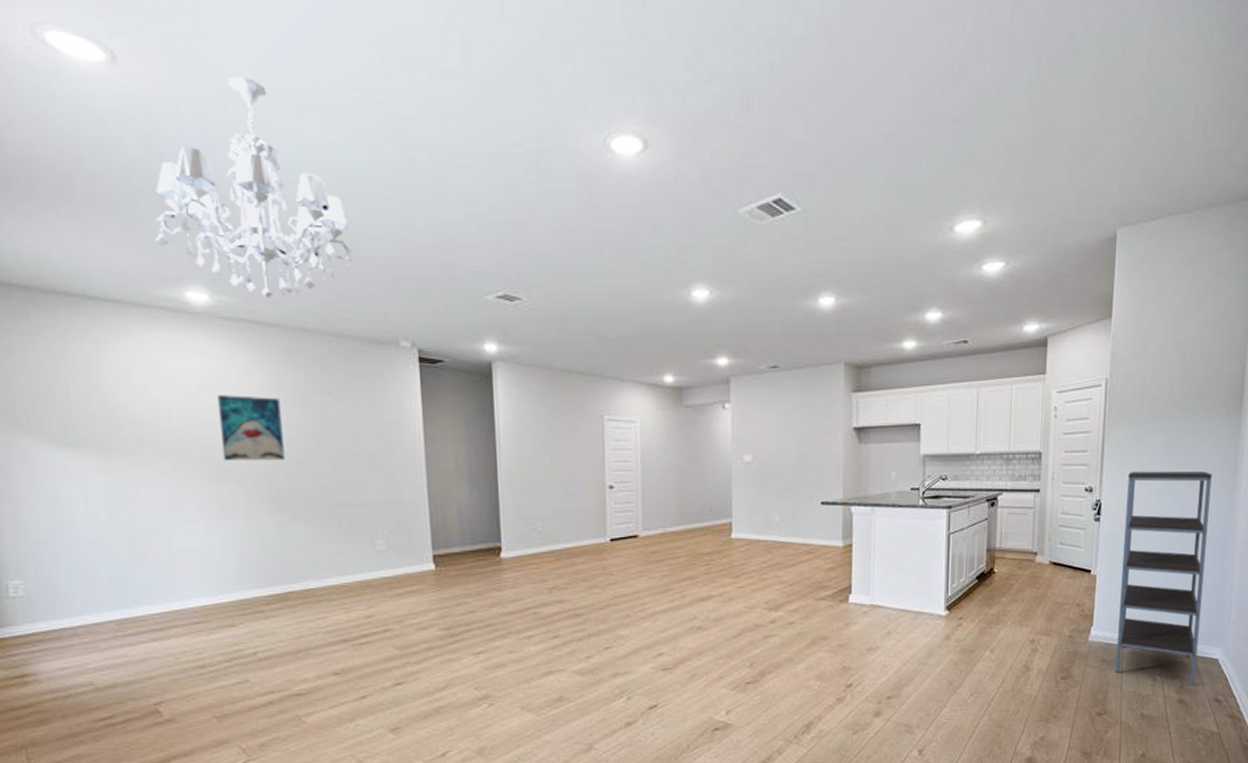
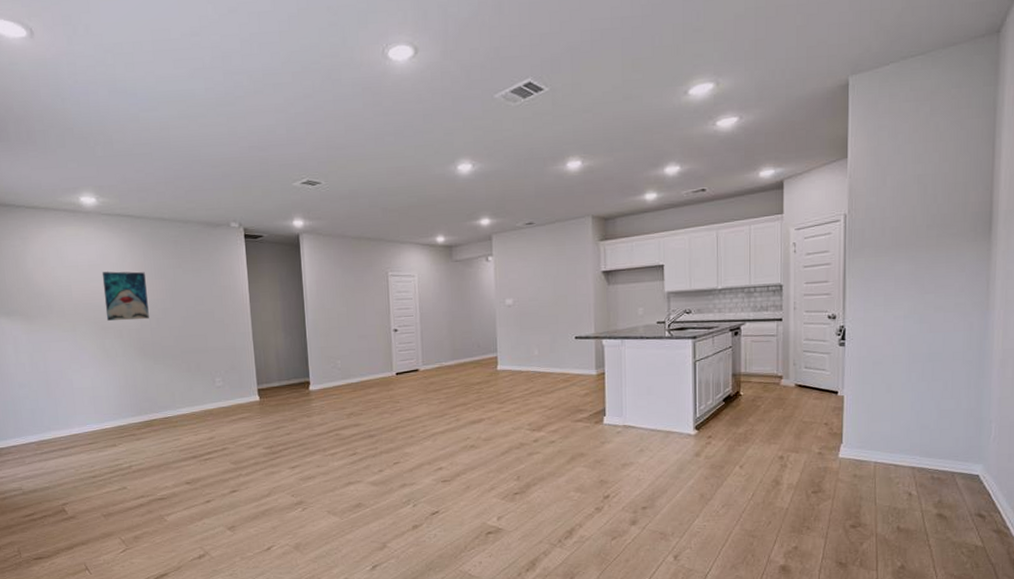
chandelier: present [155,75,355,299] -> none [60,35,197,198]
shelving unit: present [1115,471,1212,685] -> none [868,295,962,500]

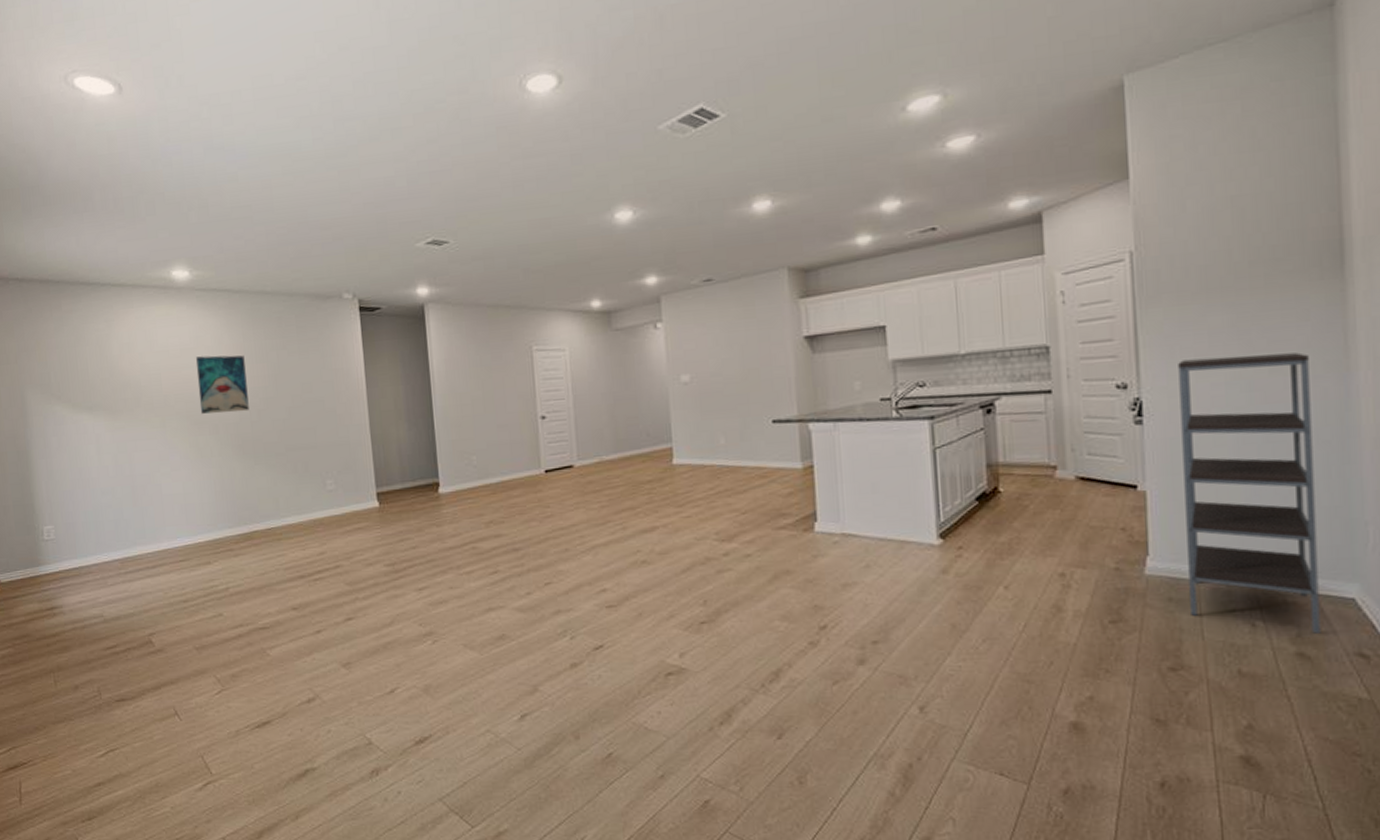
shelving unit: none [868,295,962,500] -> present [1178,352,1321,634]

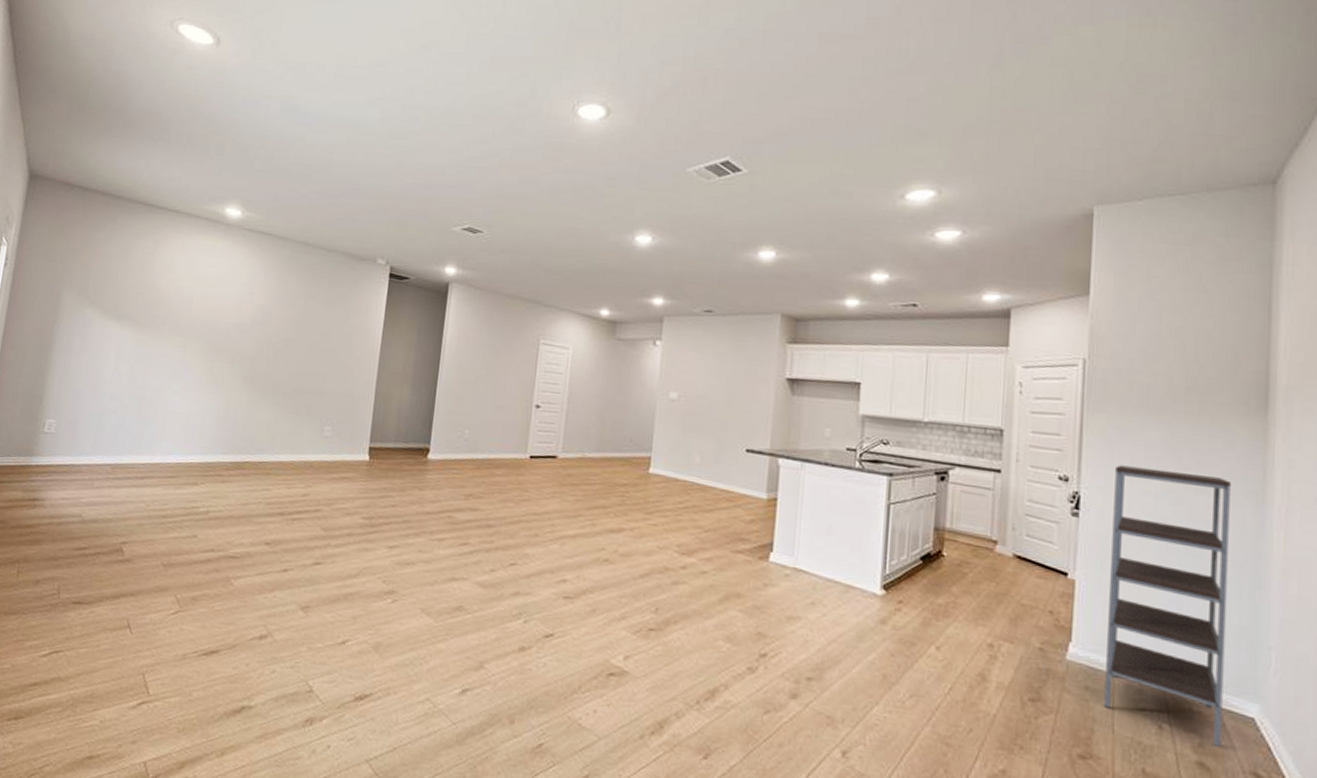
wall art: present [195,355,249,414] -> none [221,289,275,348]

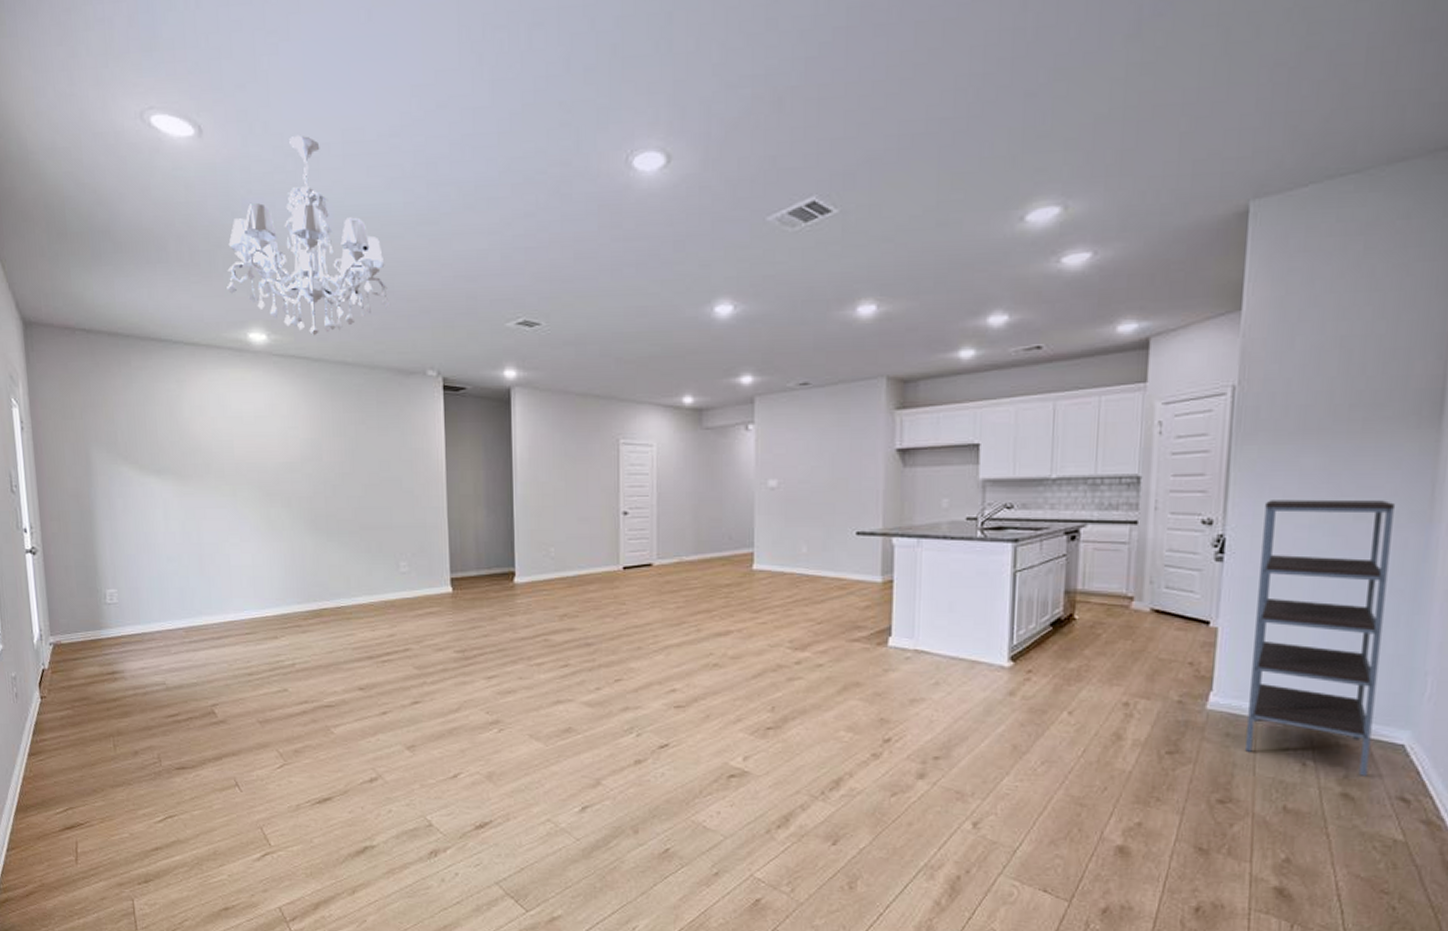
chandelier: none [215,54,356,218] -> present [227,135,390,336]

